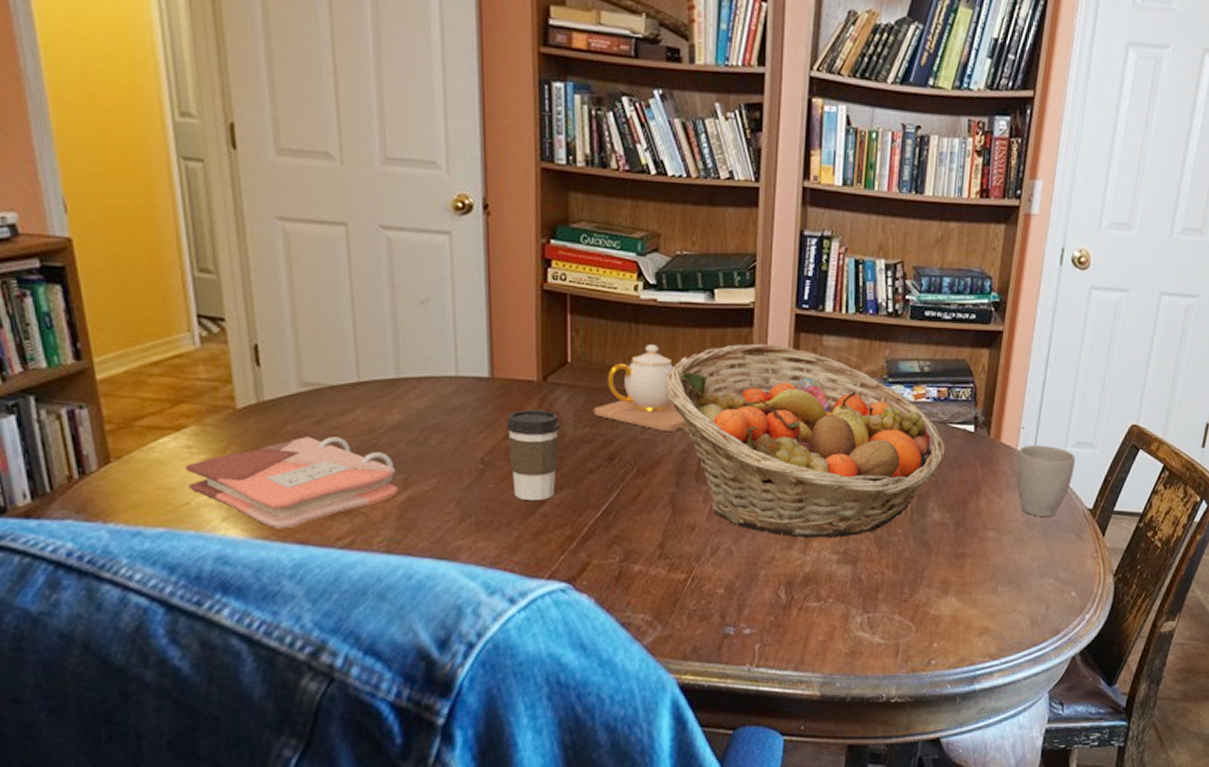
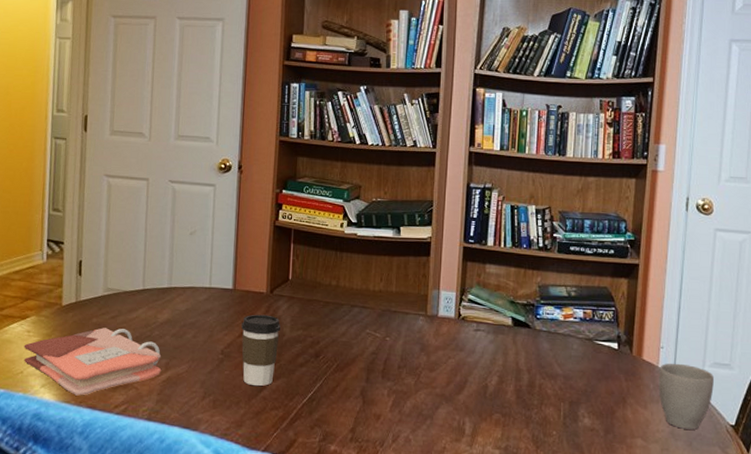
teapot: present [593,345,688,431] -> none [305,268,379,336]
fruit basket: present [665,343,945,538] -> none [360,269,592,435]

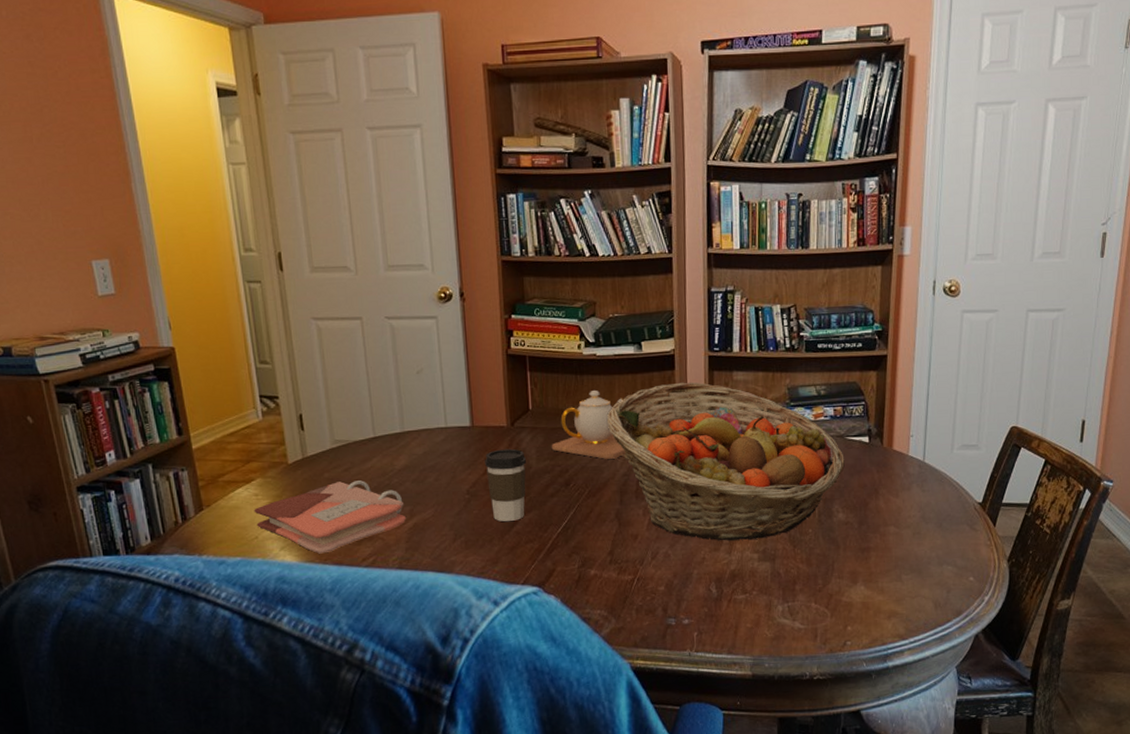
teapot: none [305,268,379,336] -> present [551,390,625,459]
fruit basket: none [360,269,592,435] -> present [606,382,845,541]
mug: present [658,363,714,430] -> none [909,449,962,512]

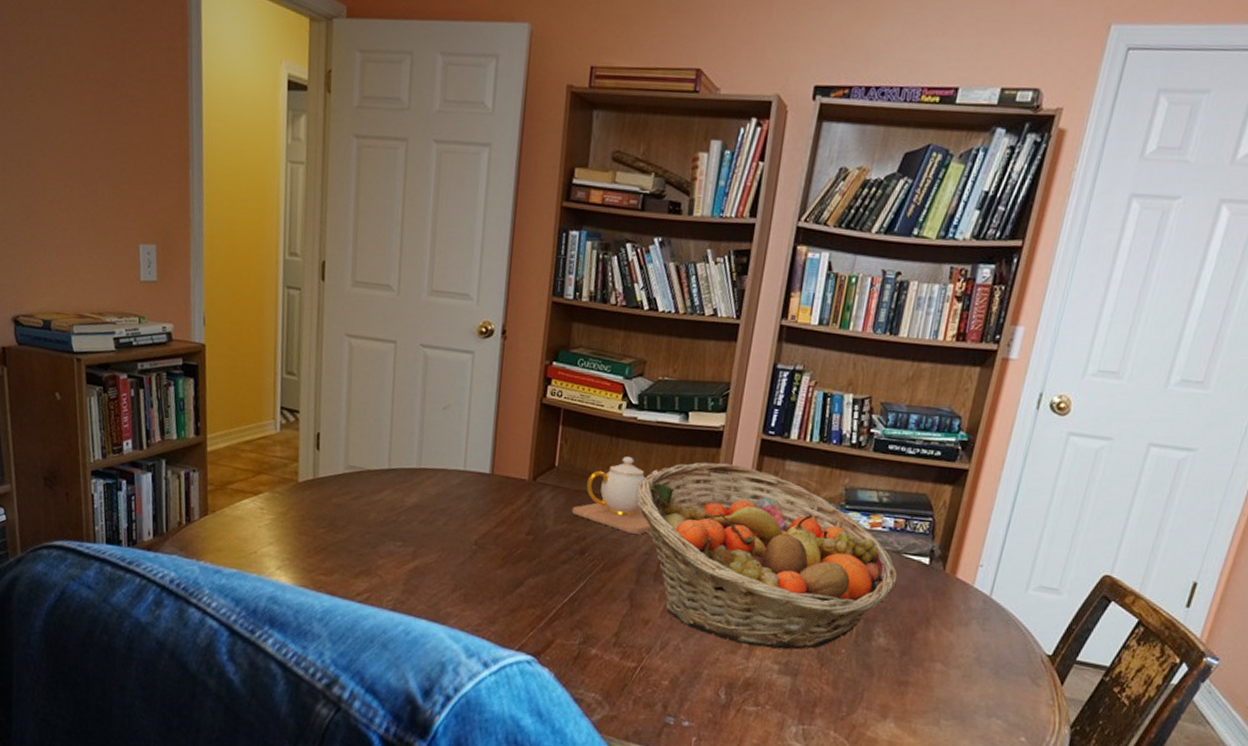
phonebook: present [254,480,406,554] -> none [257,509,409,581]
coffee cup: present [485,448,526,522] -> none [498,503,543,582]

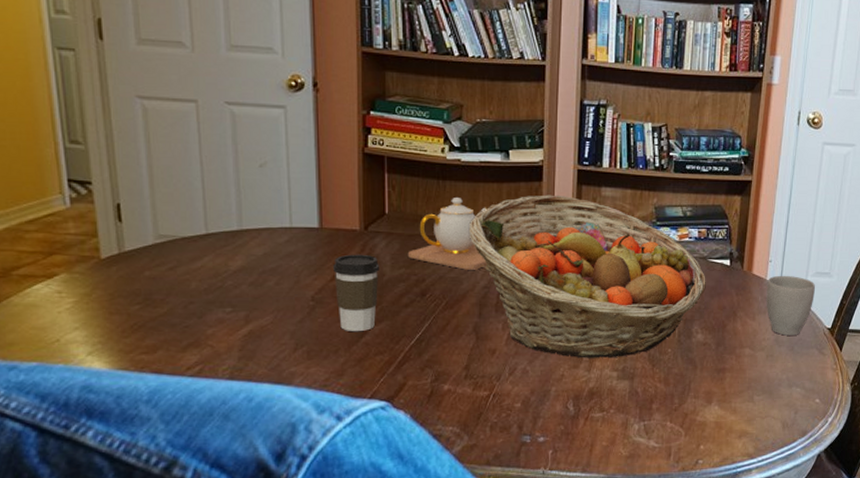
coffee cup: none [498,503,543,582] -> present [333,254,379,331]
mug: none [969,583,1037,657] -> present [766,275,815,336]

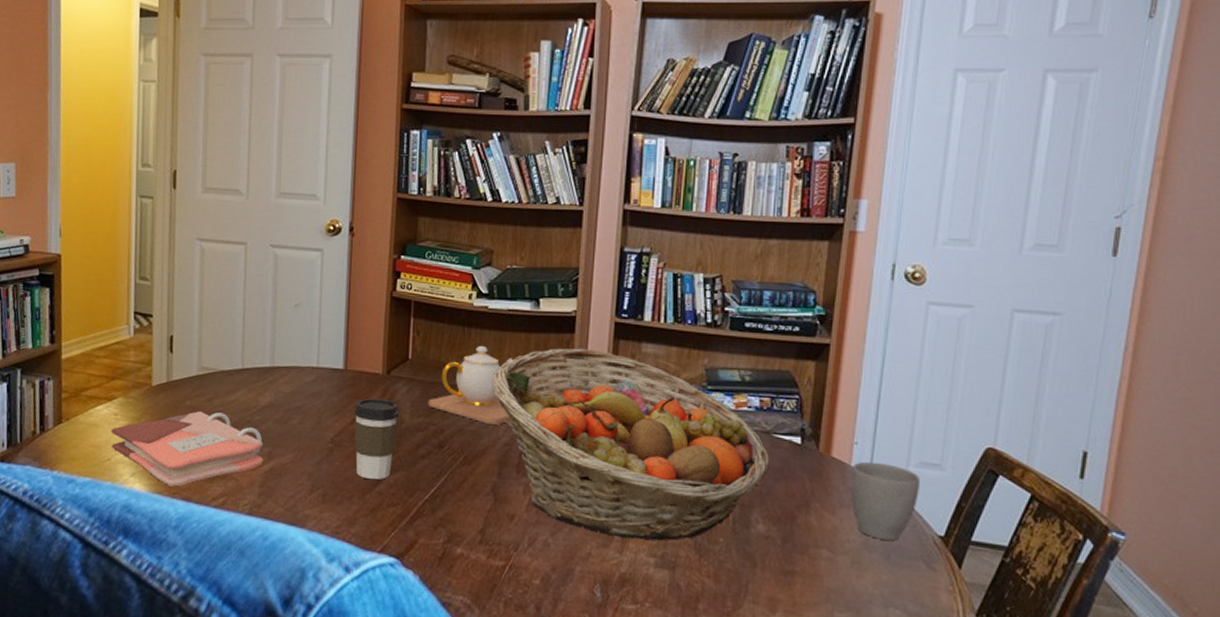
phonebook: none [55,281,240,361] -> present [111,411,264,487]

